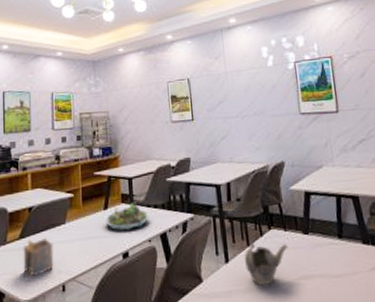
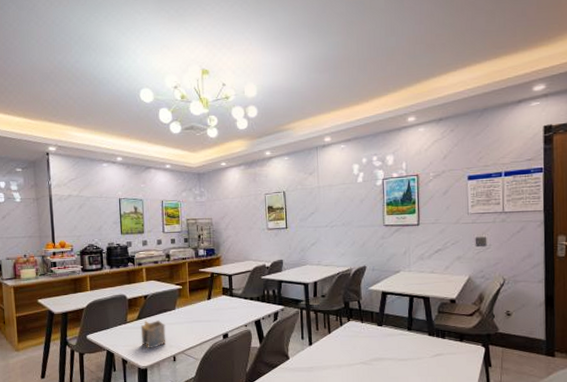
succulent planter: present [105,201,149,231] -> none [209,294,246,317]
teapot: present [245,242,288,286] -> none [326,331,364,365]

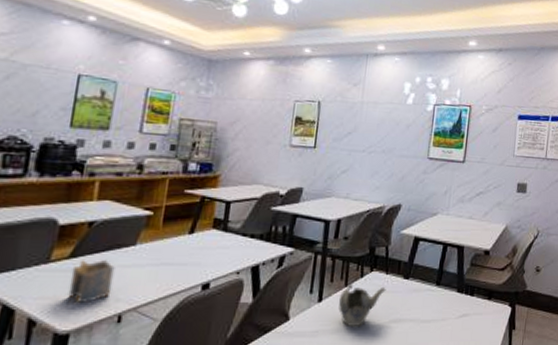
teapot: none [326,331,364,365] -> present [338,283,386,328]

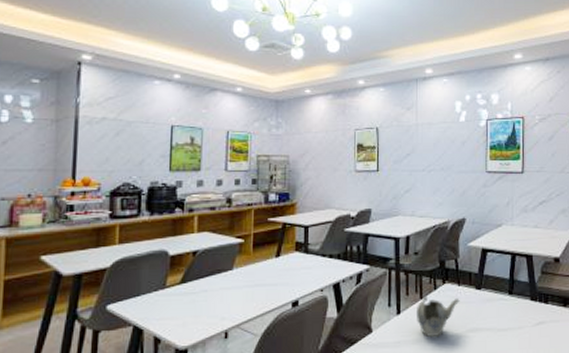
napkin holder: present [68,259,115,304] -> none [183,283,218,323]

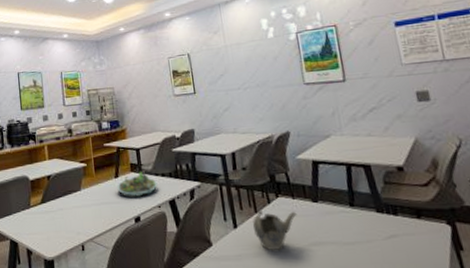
succulent planter: none [276,250,323,279] -> present [117,170,158,198]

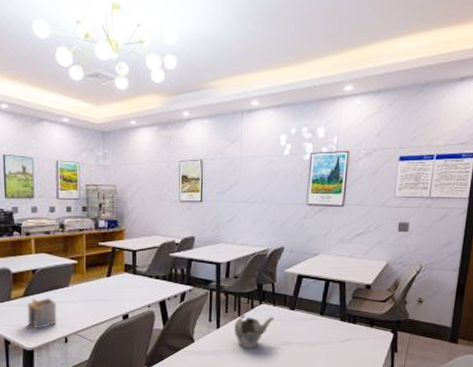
napkin holder: none [45,202,73,237] -> present [27,297,57,329]
succulent planter: present [117,170,158,198] -> none [108,272,150,296]

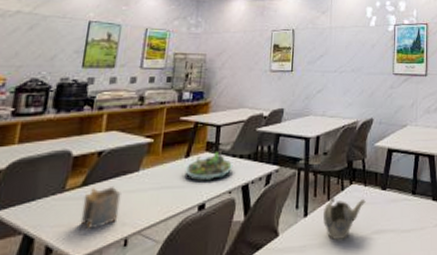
succulent planter: none [108,272,150,296] -> present [185,150,233,181]

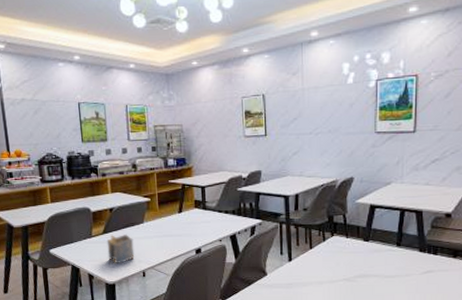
succulent planter: present [185,150,233,181] -> none [180,207,220,231]
teapot: present [323,197,366,241] -> none [307,246,348,281]

